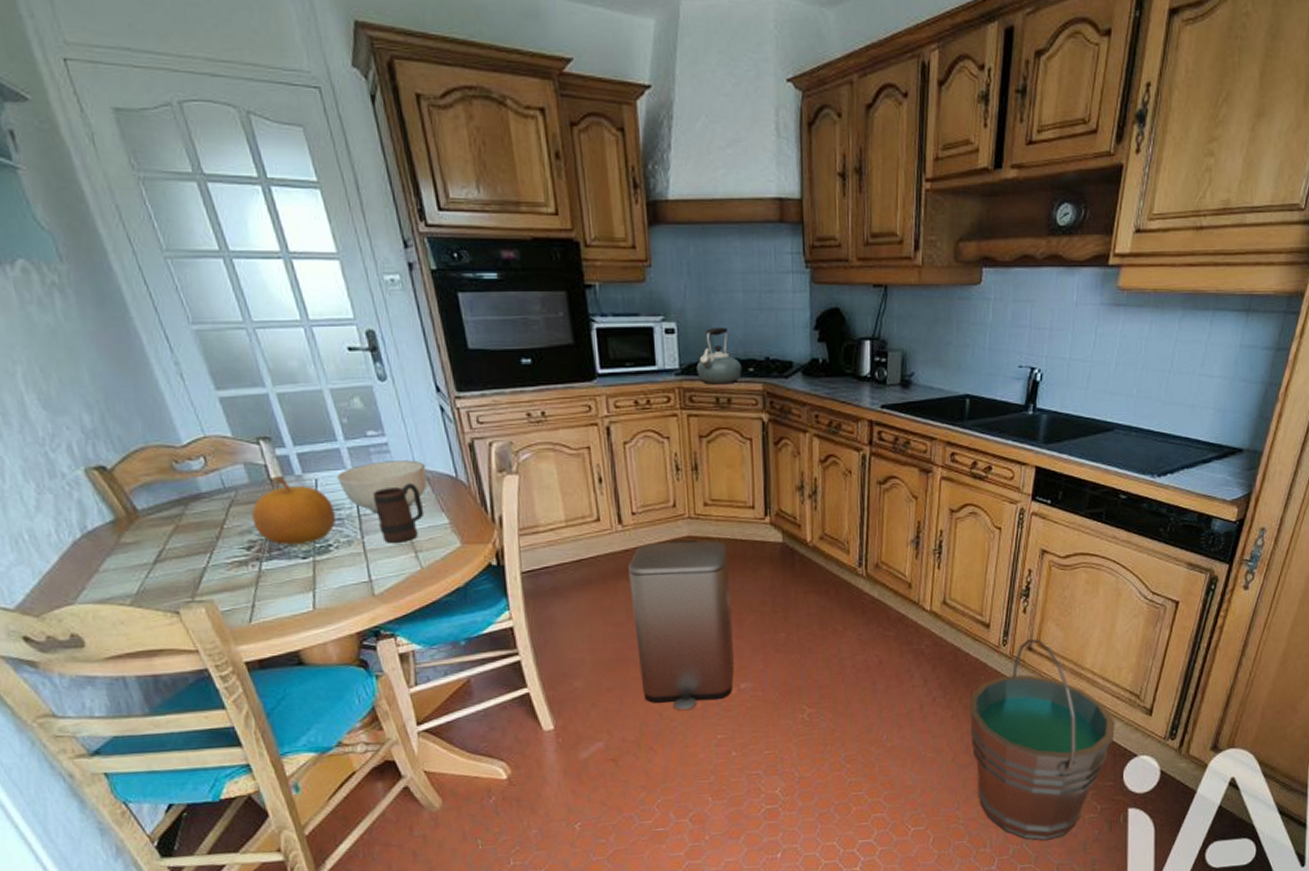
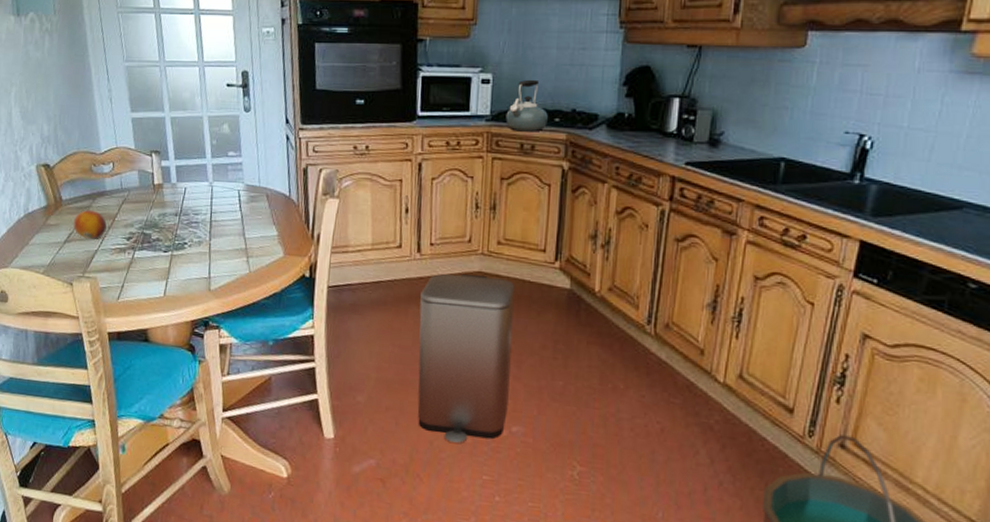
fruit: none [161,519,213,555] -> present [73,210,107,239]
fruit: present [251,477,336,546] -> none [135,183,194,241]
bowl: present [337,460,427,514] -> none [200,177,267,221]
mug: present [372,482,425,543] -> none [223,197,260,248]

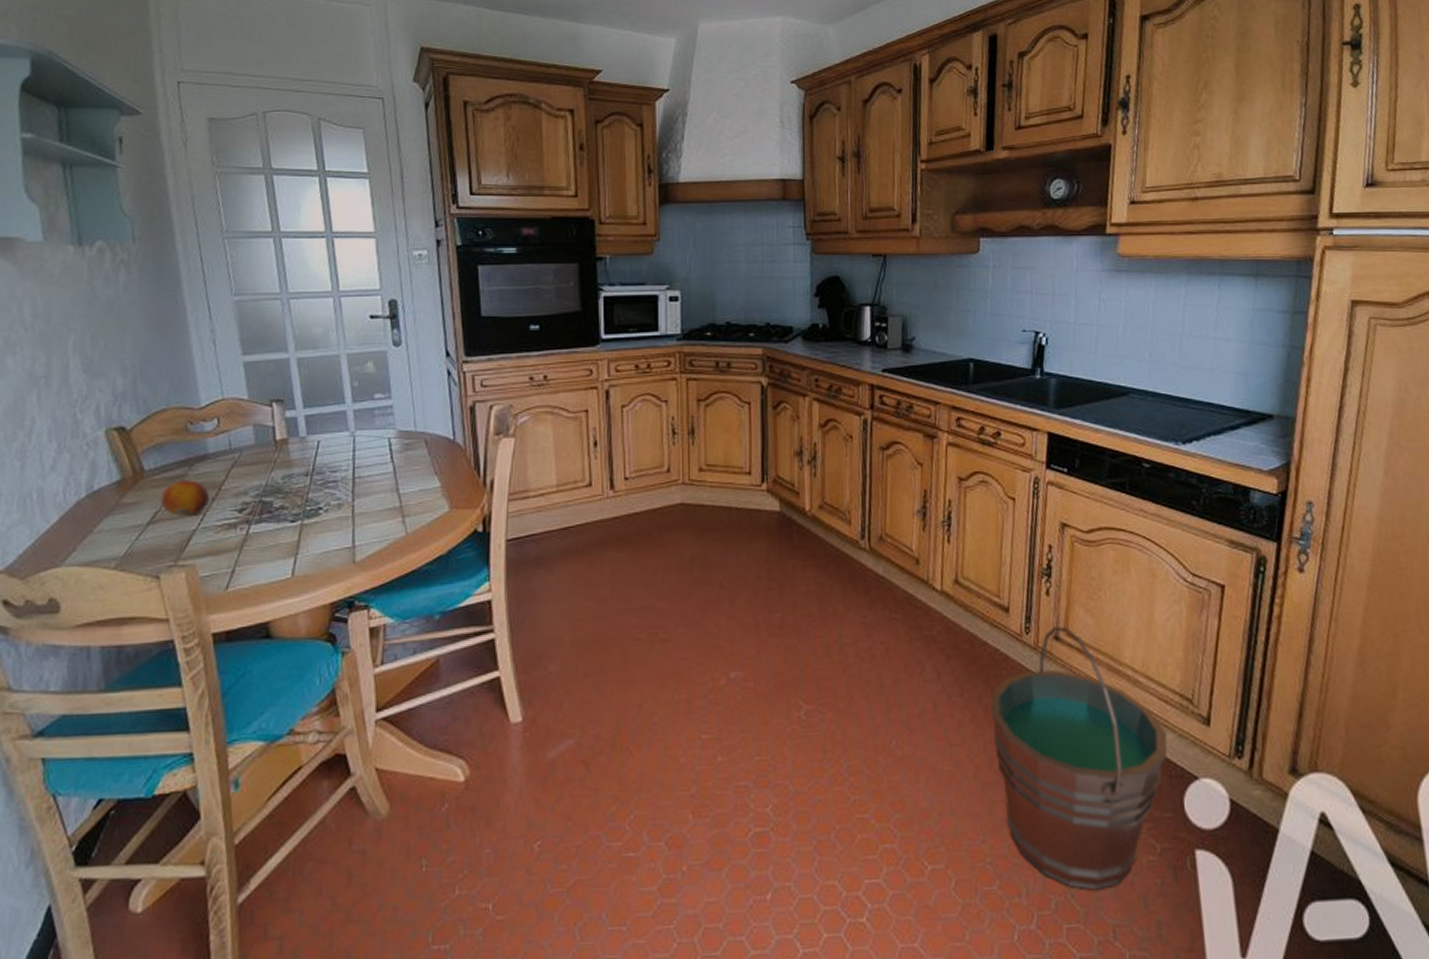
pedal bin: present [417,273,515,443] -> none [616,508,724,702]
kettle: present [505,79,549,132] -> none [698,294,743,349]

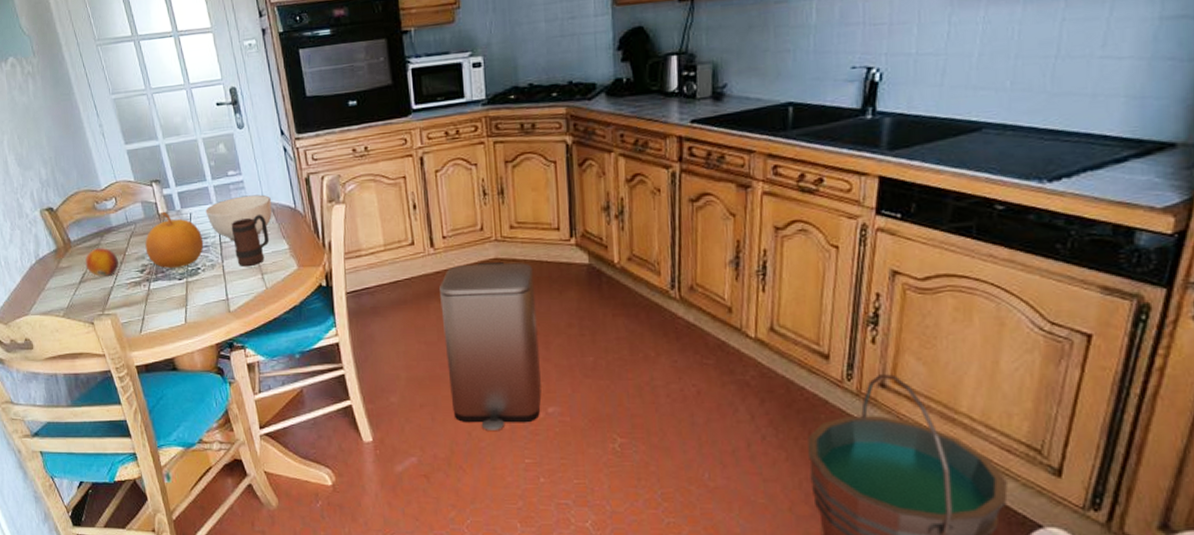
fruit: none [250,439,331,508] -> present [145,212,204,269]
bowl: none [338,422,425,476] -> present [205,194,272,241]
mug: none [370,445,418,507] -> present [231,214,270,266]
pedal bin: none [616,508,724,702] -> present [438,262,541,430]

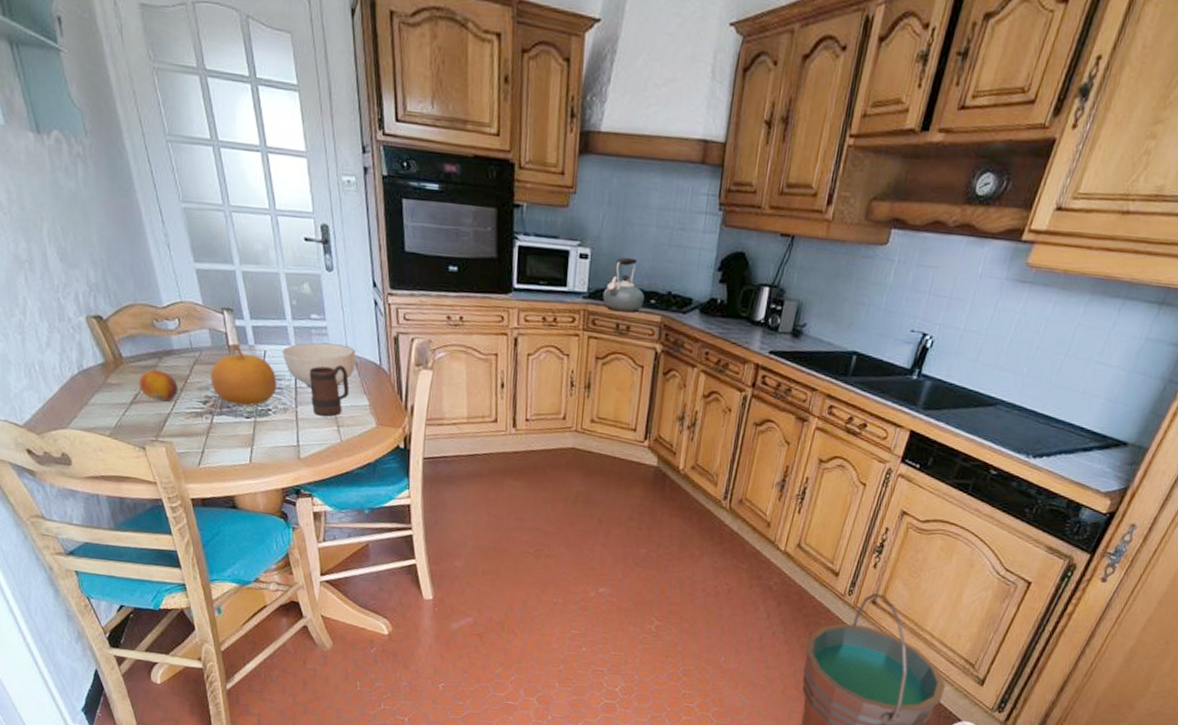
pedal bin: present [438,262,541,430] -> none [512,448,606,603]
kettle: none [502,56,546,112] -> present [602,257,645,313]

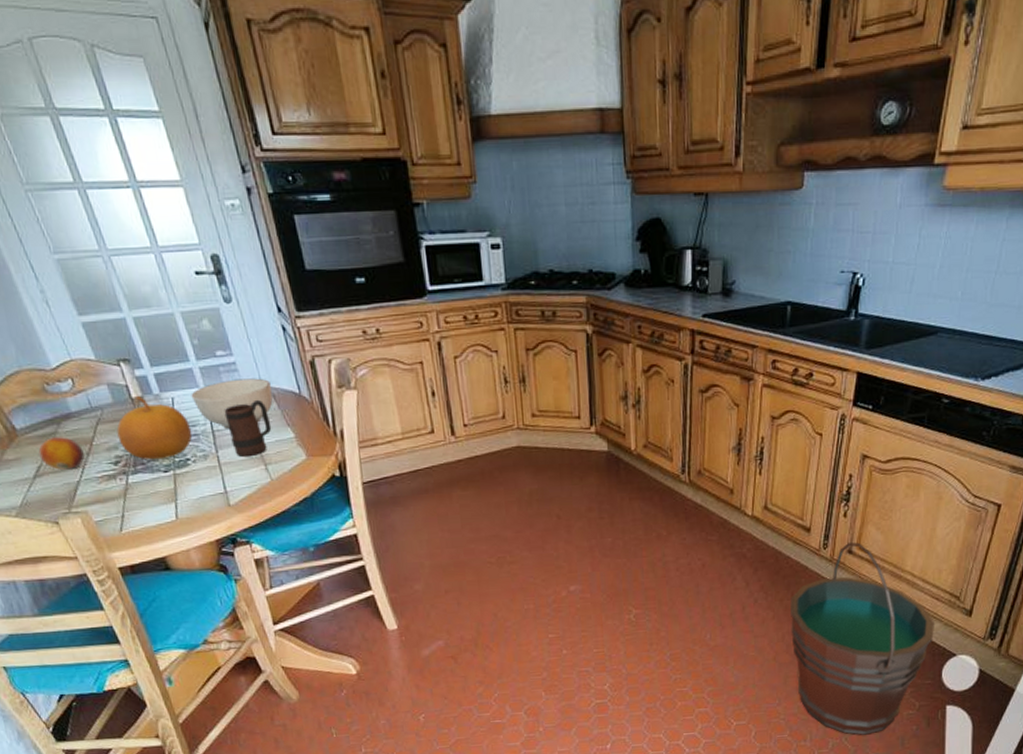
kettle: present [602,257,645,313] -> none [522,240,567,298]

